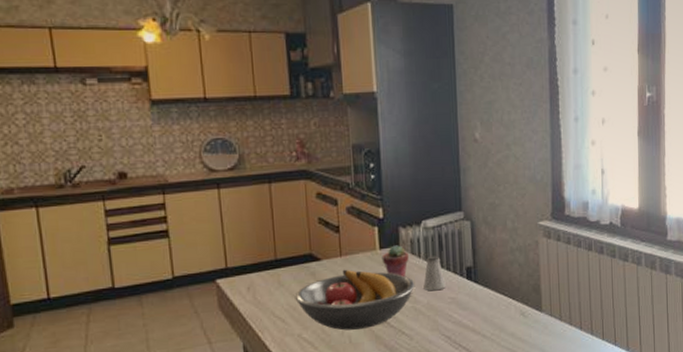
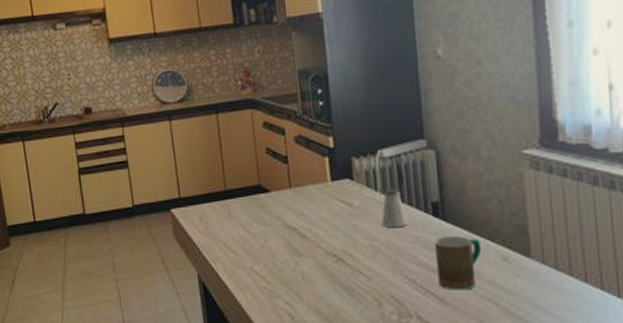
fruit bowl: present [294,269,415,331] -> none [245,201,373,266]
potted succulent: present [381,245,409,277] -> none [333,177,364,211]
mug: none [468,296,504,344] -> present [435,236,481,291]

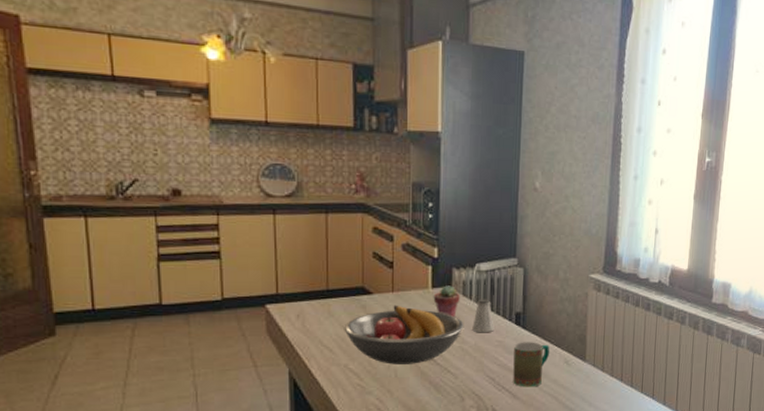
fruit bowl: none [245,201,373,266] -> present [344,305,464,364]
potted succulent: none [333,177,364,211] -> present [433,285,460,317]

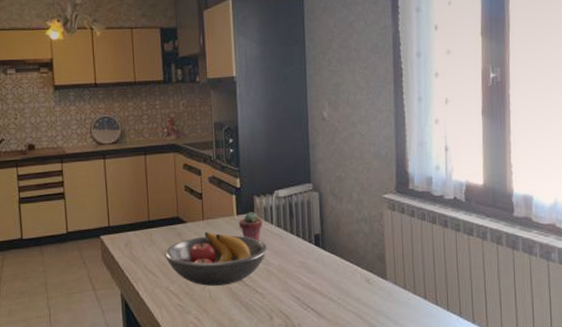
saltshaker: present [472,299,494,333] -> none [275,223,296,255]
mug: present [513,342,549,387] -> none [316,262,350,306]

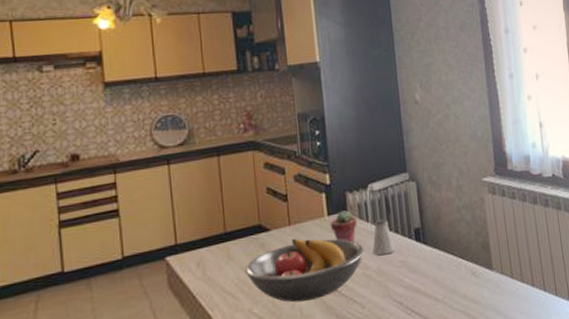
saltshaker: none [275,223,296,255] -> present [372,218,395,256]

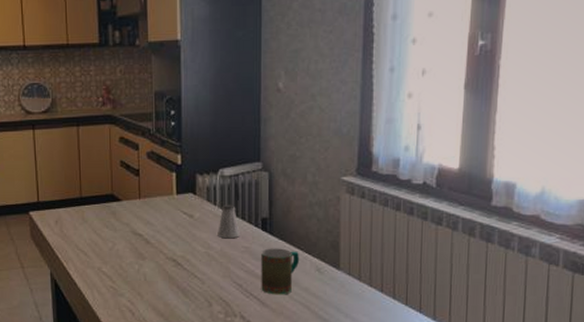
fruit bowl: present [244,238,365,303] -> none [96,211,210,269]
potted succulent: present [330,210,357,243] -> none [178,191,204,222]
mug: none [417,257,455,308] -> present [261,248,299,295]

